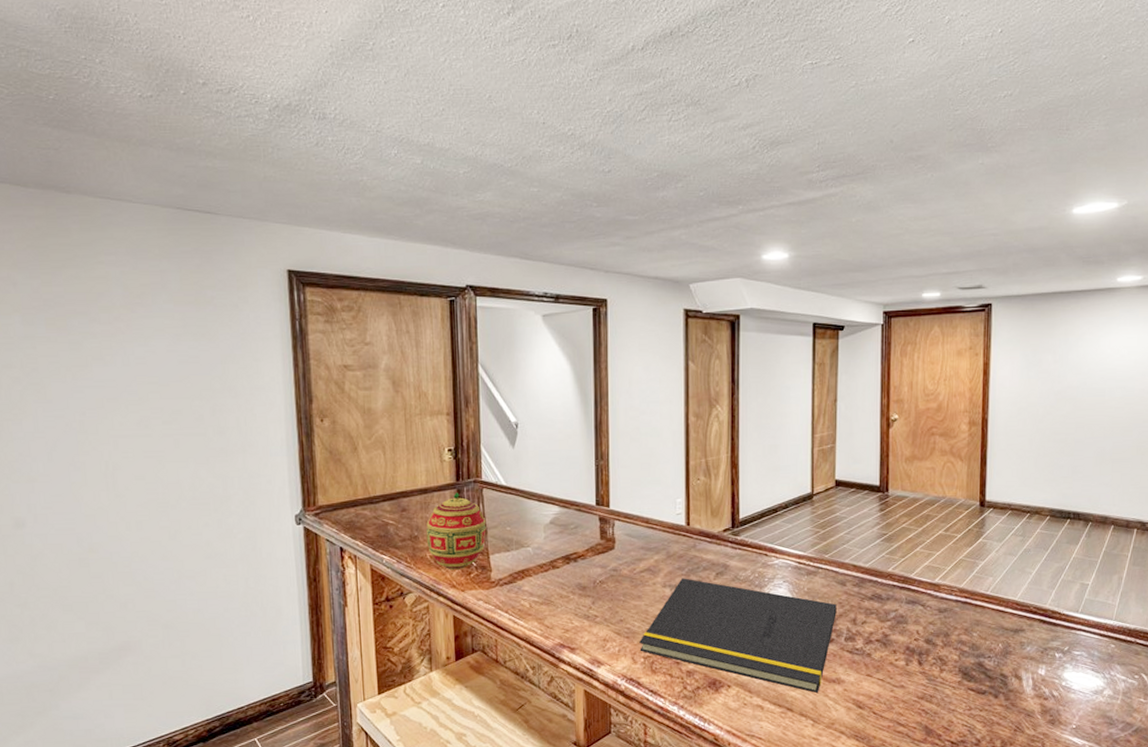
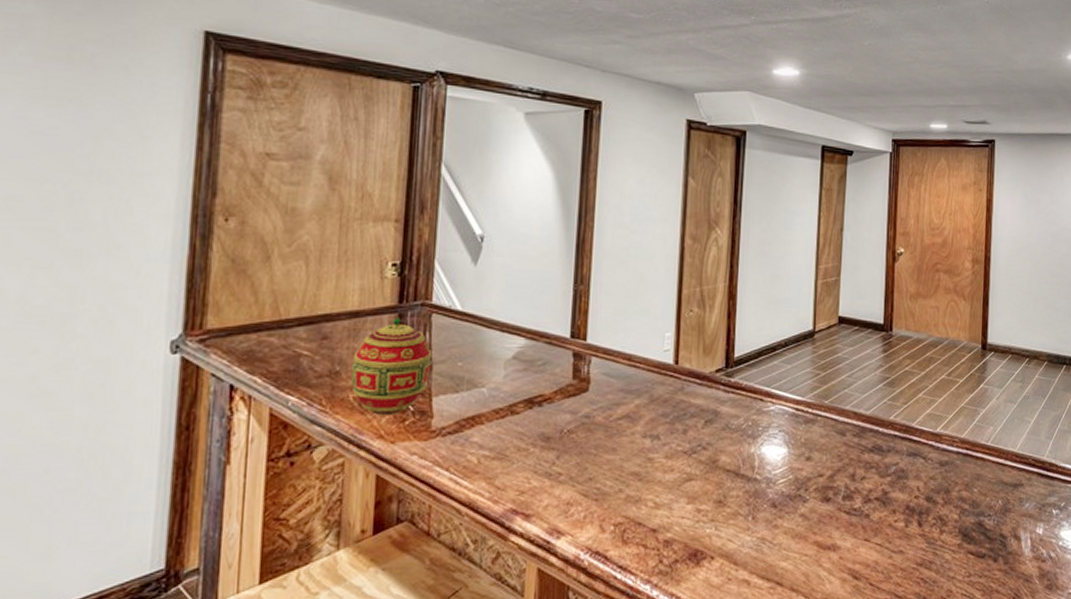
notepad: present [639,578,837,694] -> none [610,427,835,564]

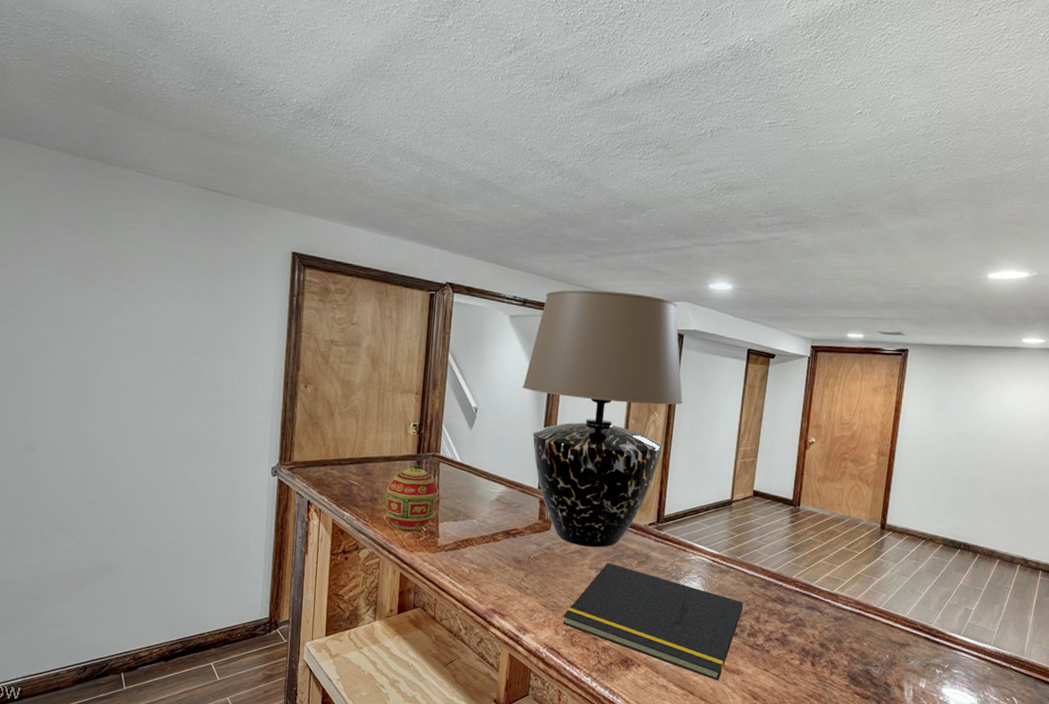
table lamp: none [544,78,751,409] -> present [522,289,684,548]
notepad: none [610,427,835,564] -> present [562,563,743,681]

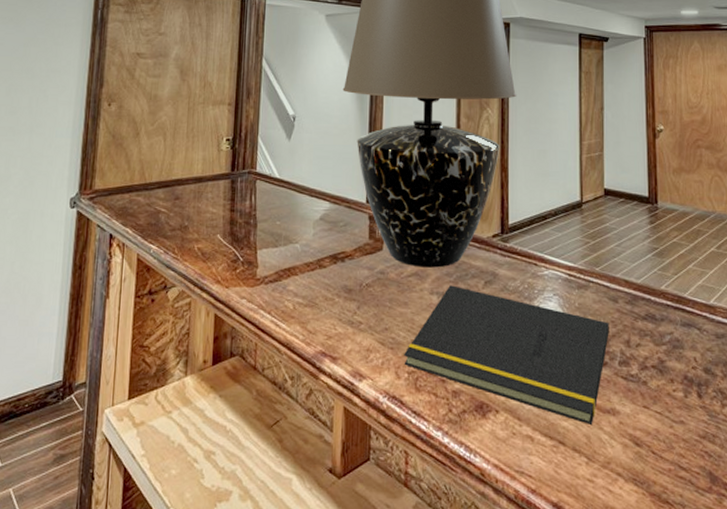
decorative egg: present [384,463,440,533] -> none [195,183,257,265]

